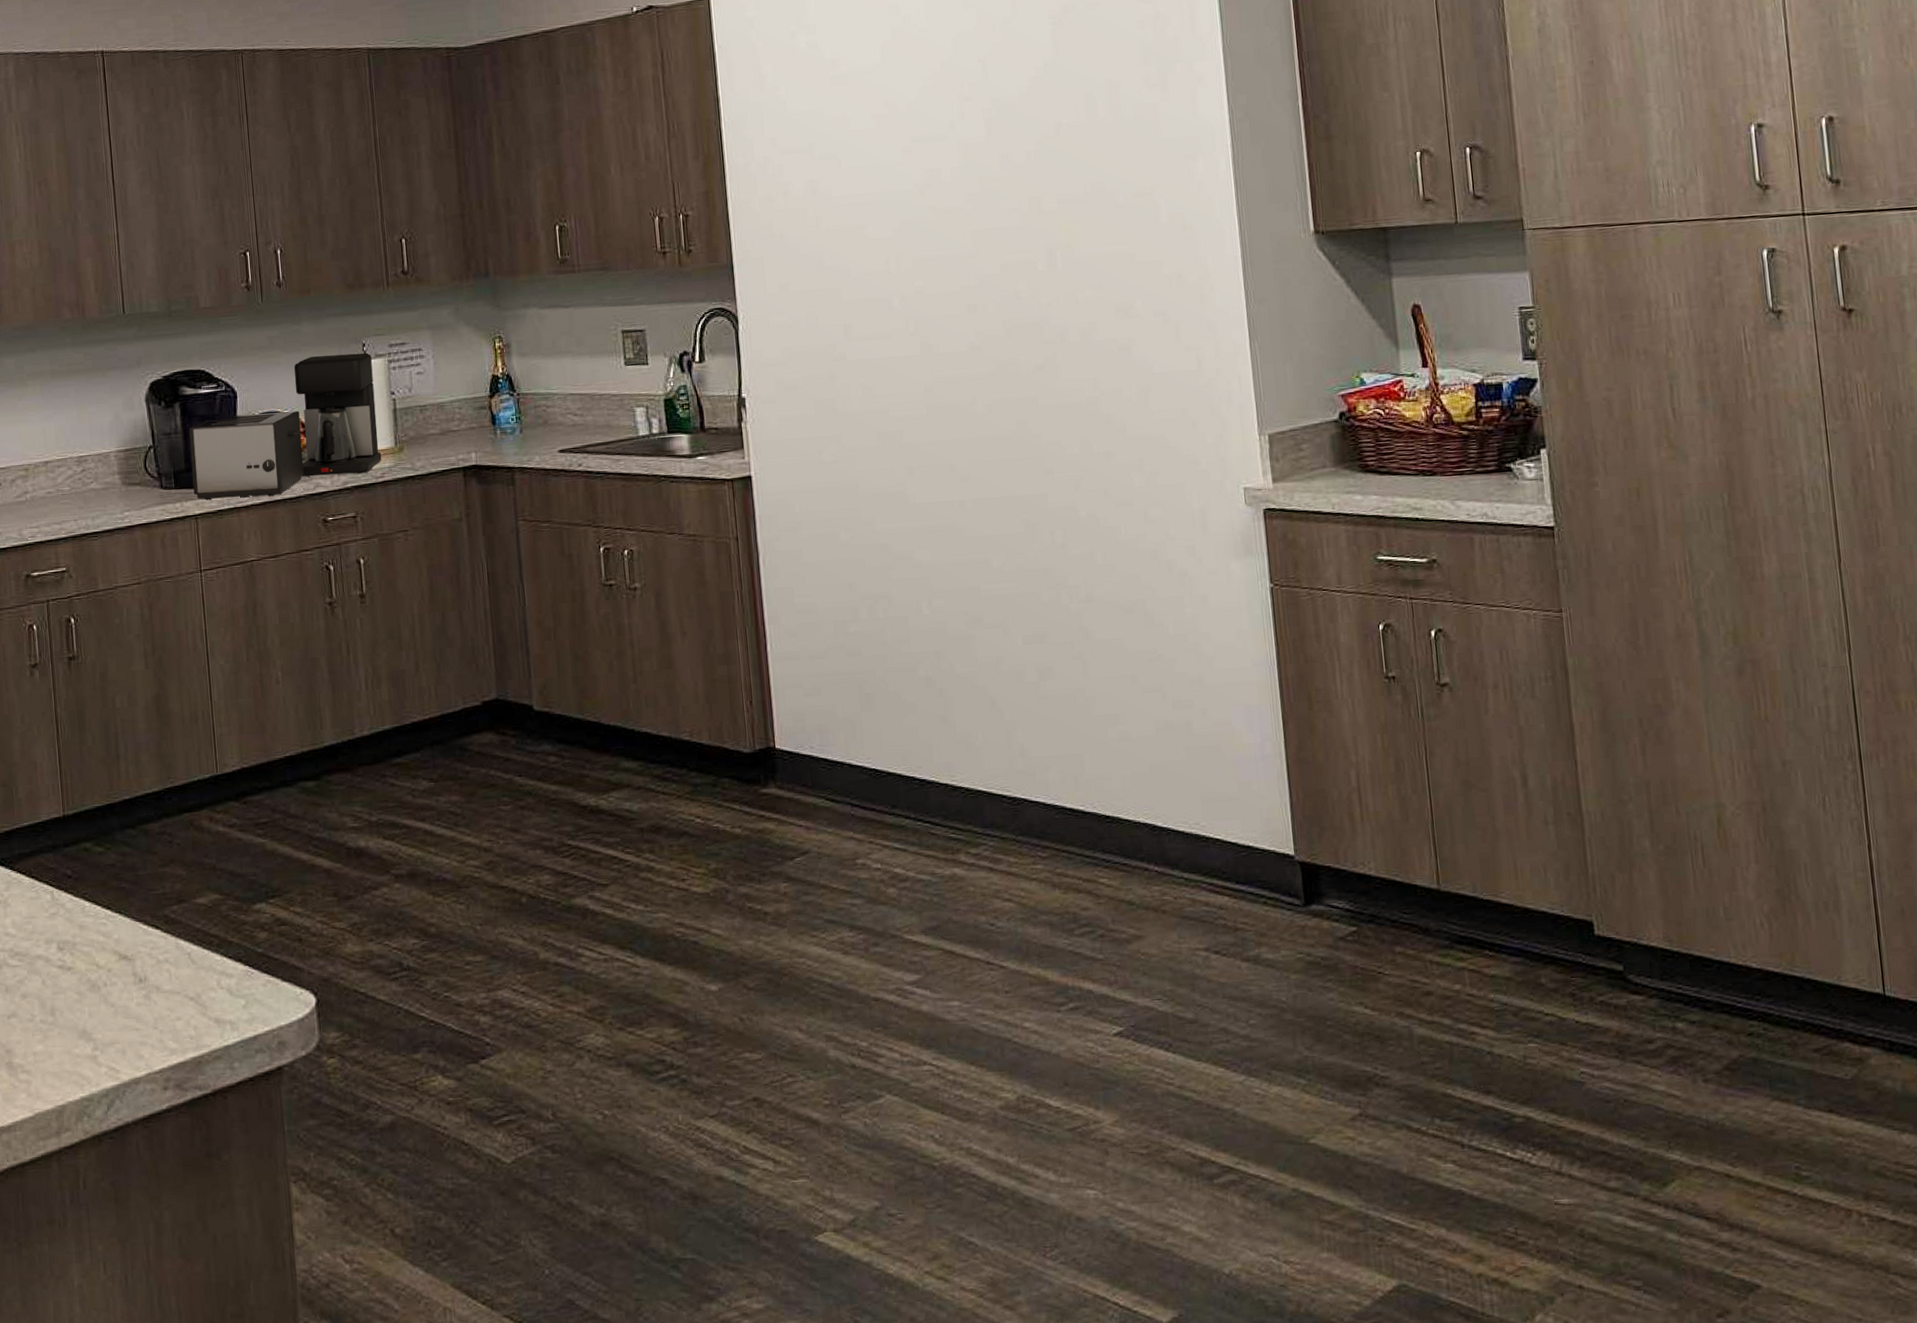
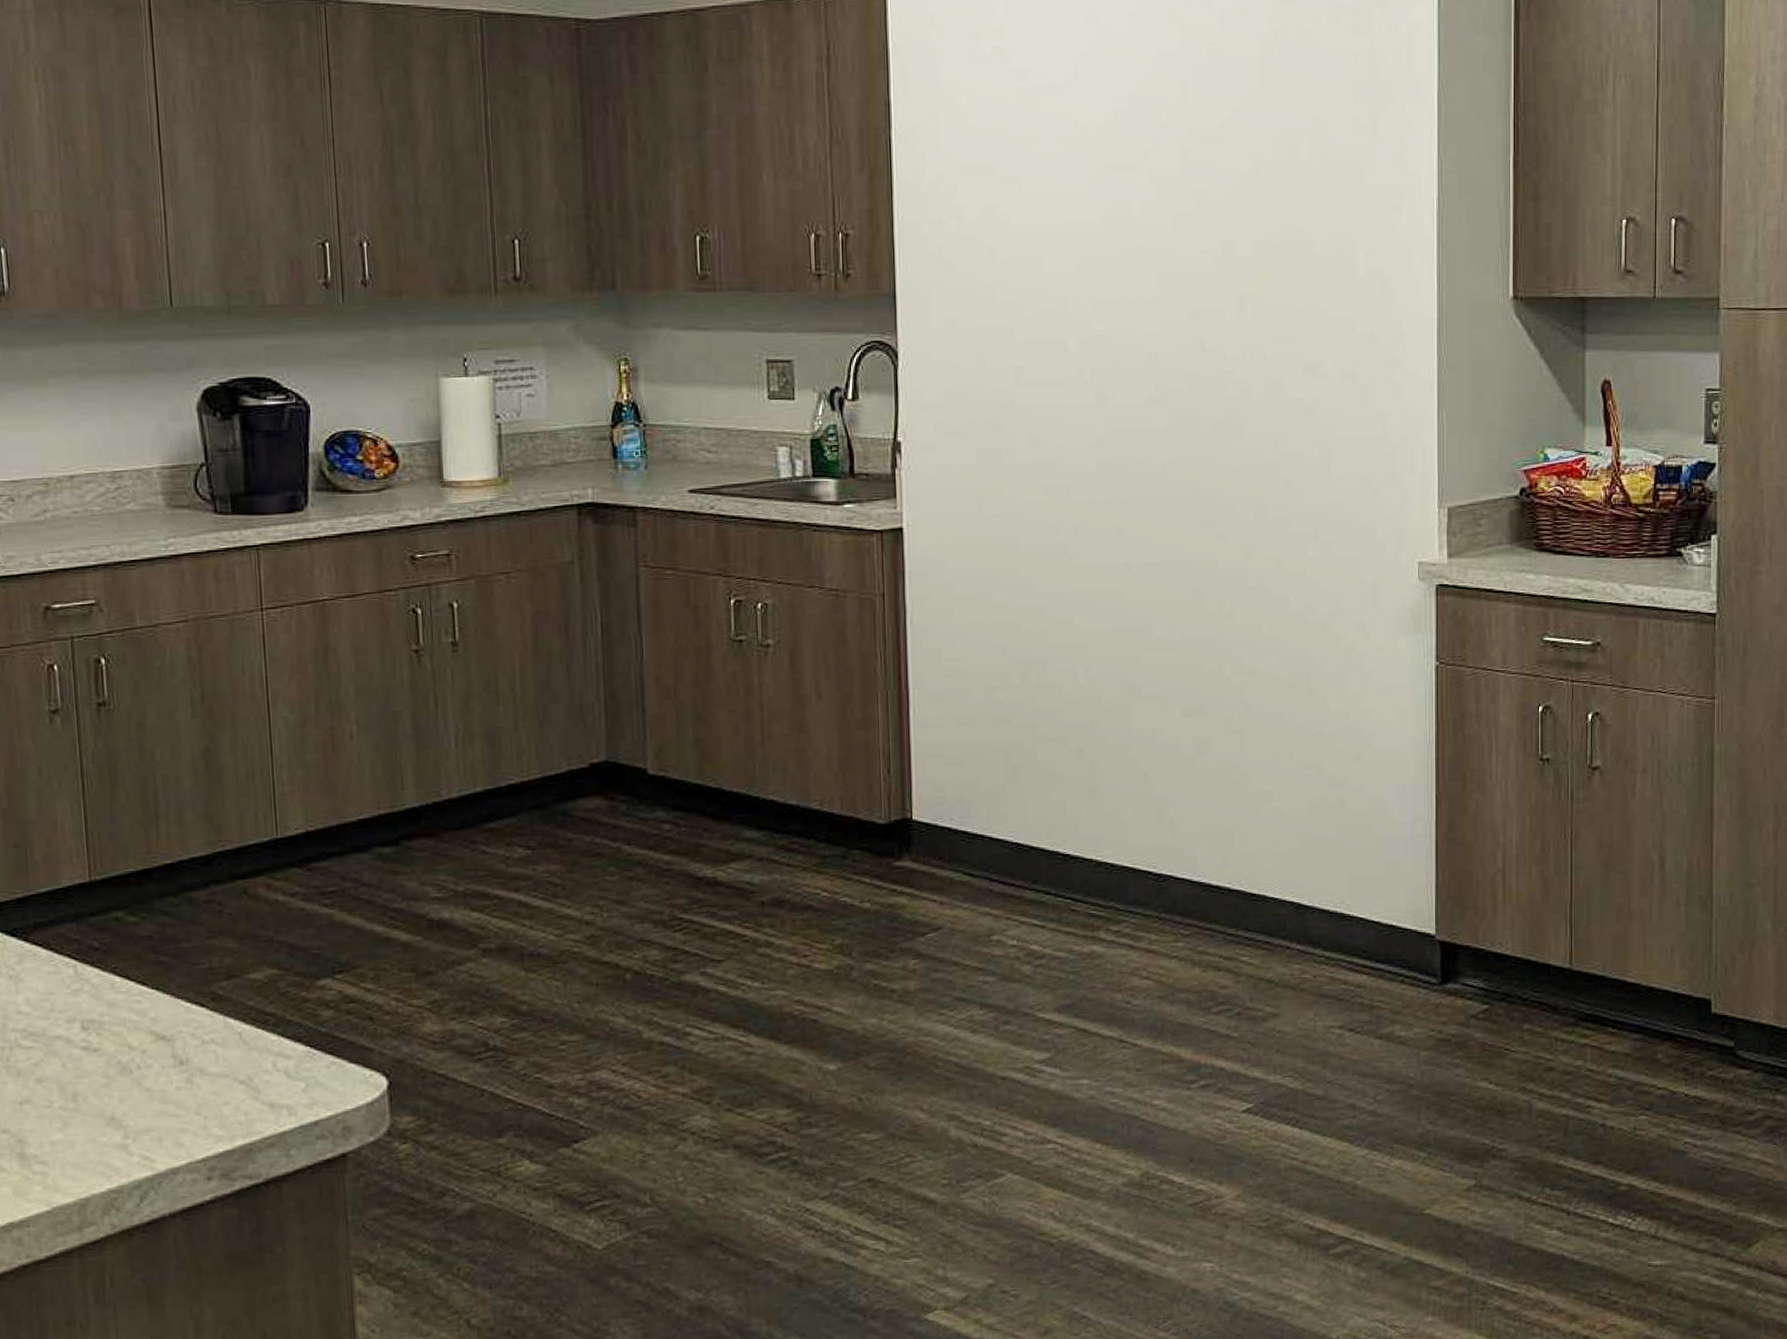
toaster: present [189,411,304,500] -> none [250,431,390,528]
coffee maker: present [293,352,382,477] -> none [380,368,483,507]

